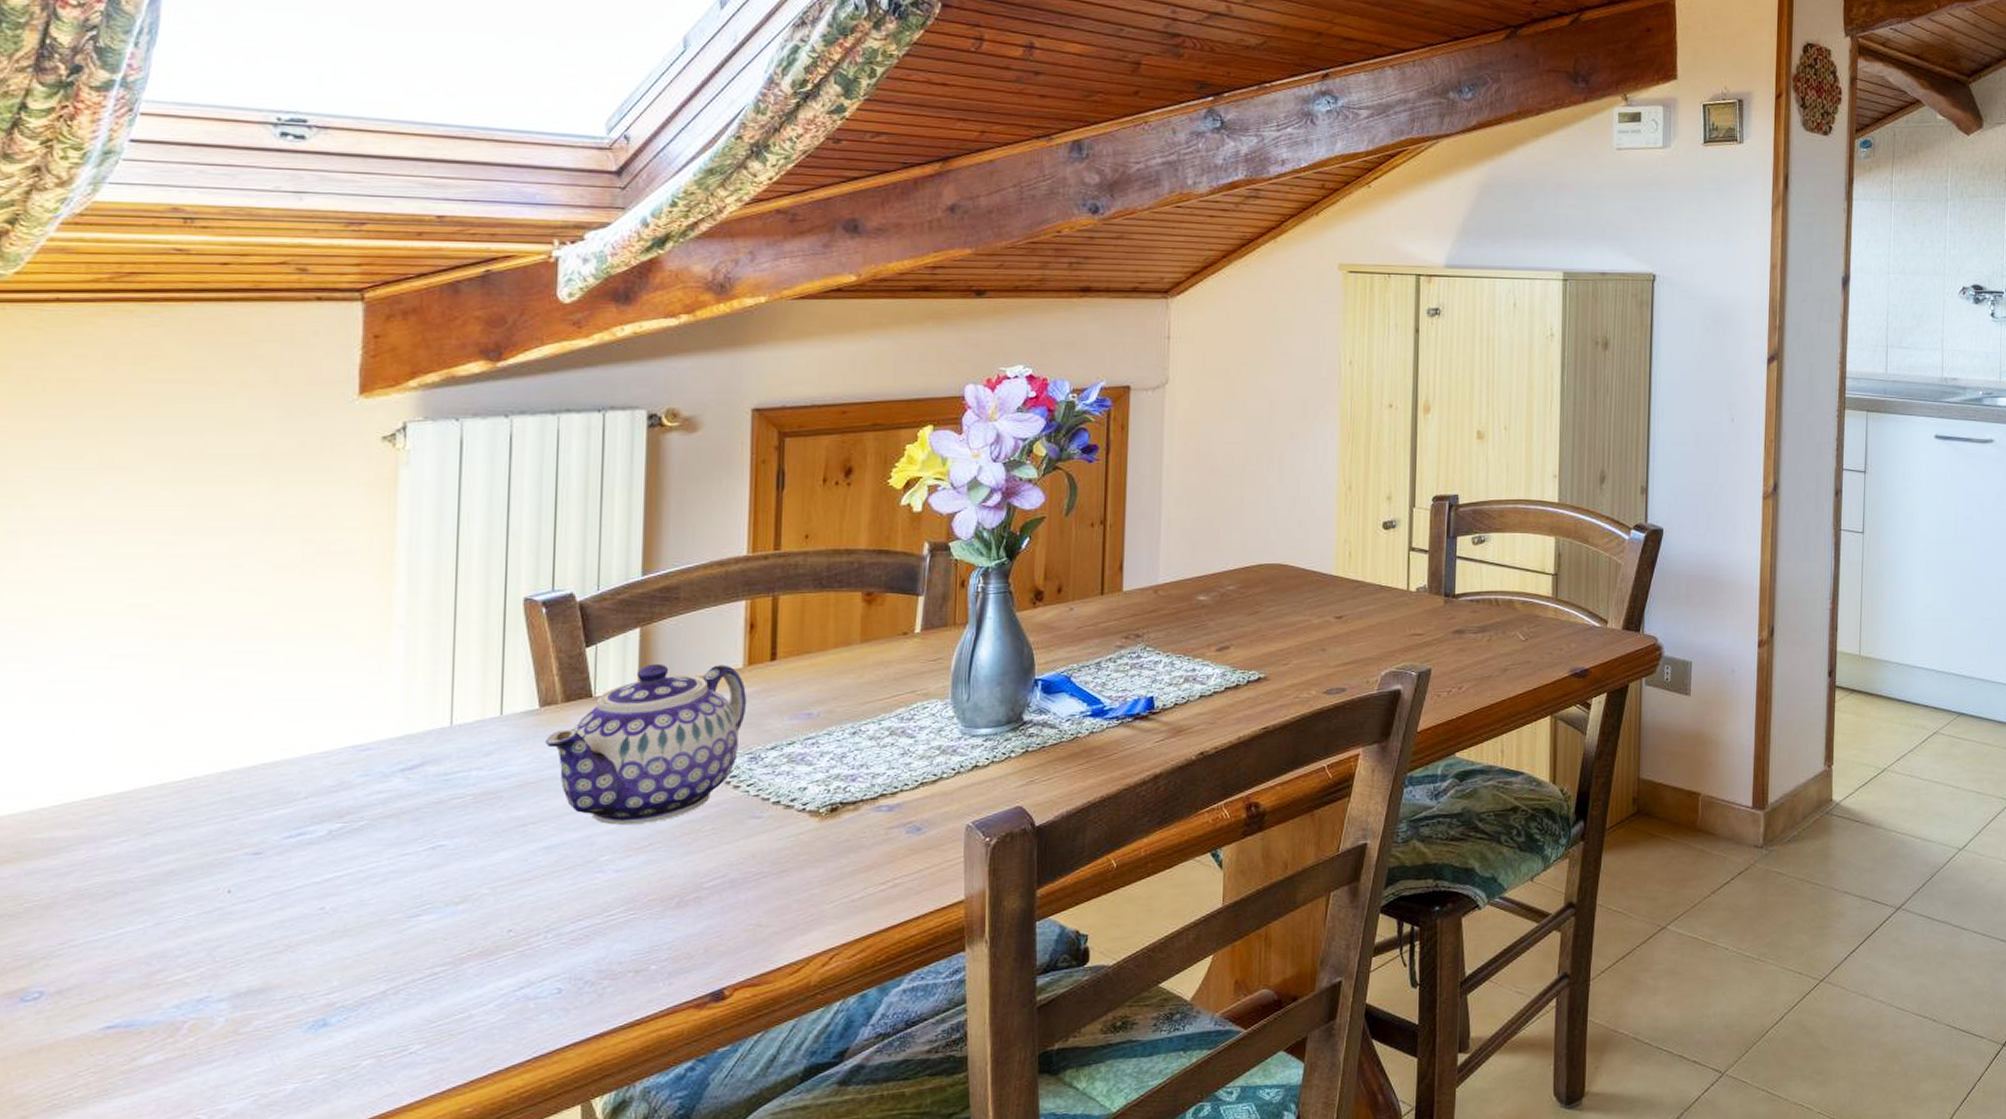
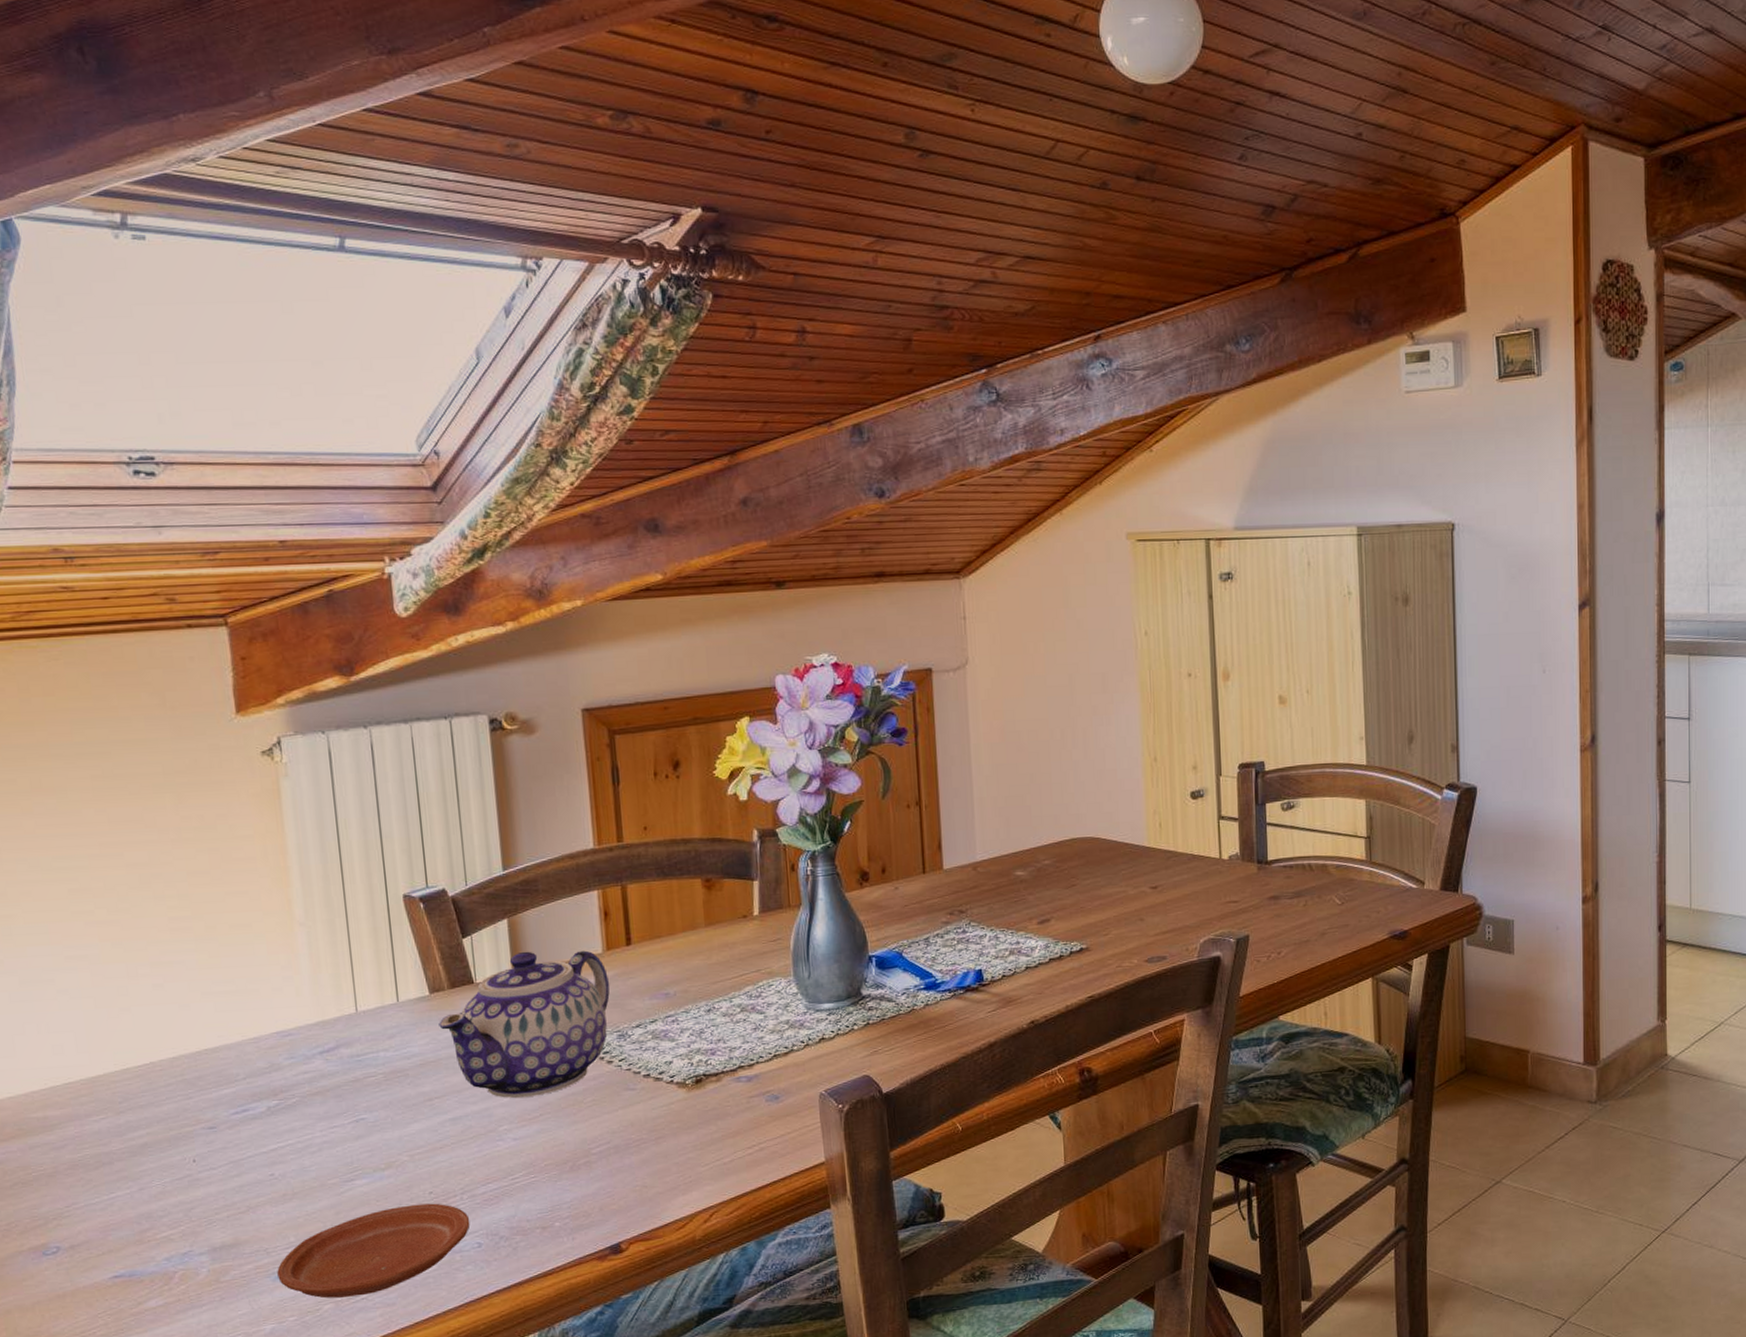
plate: none [311,942,552,1053] -> present [277,1203,471,1299]

